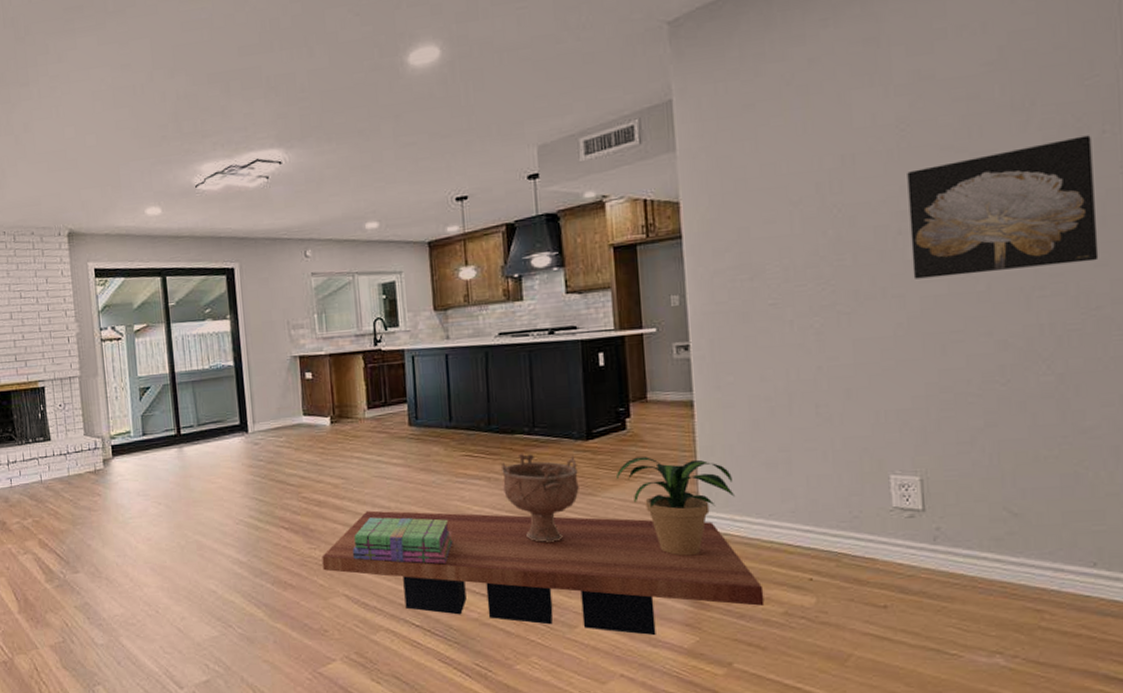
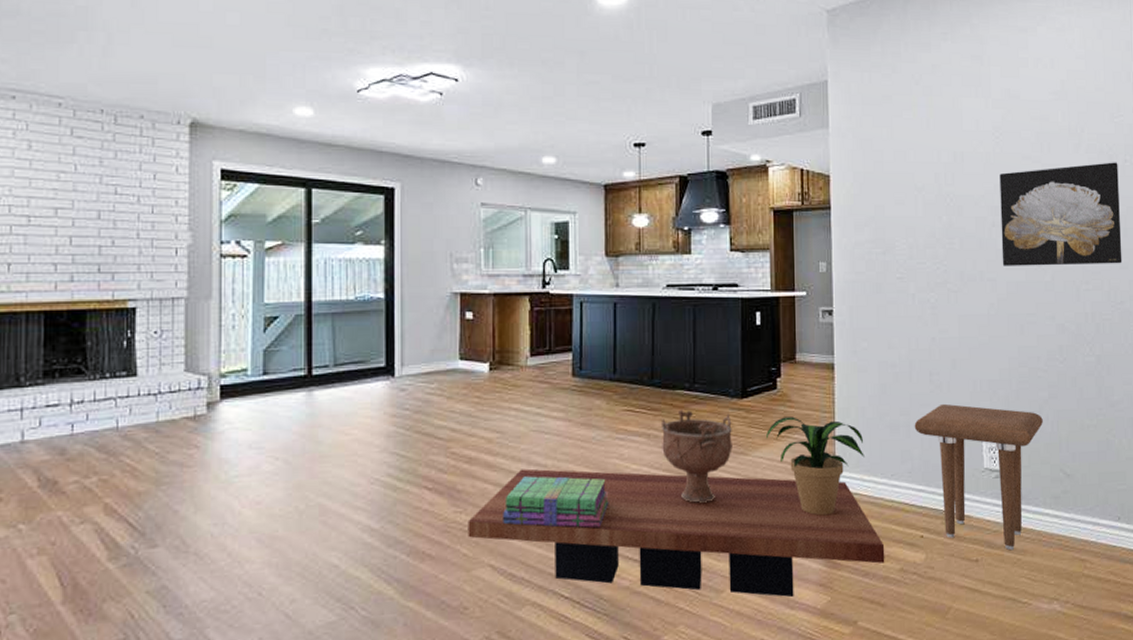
side table: none [797,437,977,597] -> present [914,403,1043,551]

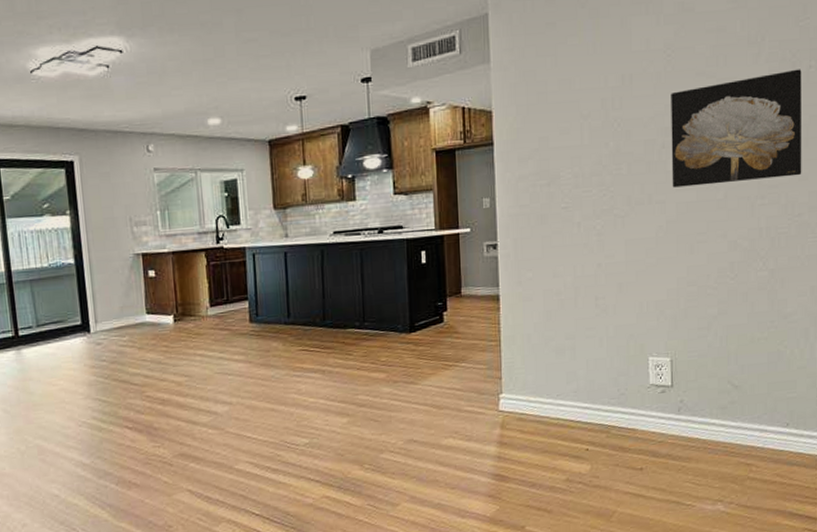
coffee table: present [468,468,885,597] -> none [166,403,551,508]
stack of books: present [503,476,609,528] -> none [196,411,291,456]
decorative bowl: present [660,409,732,503] -> none [334,346,403,429]
potted plant: present [766,416,864,516] -> none [435,346,530,435]
side table: present [914,403,1043,551] -> none [579,325,711,459]

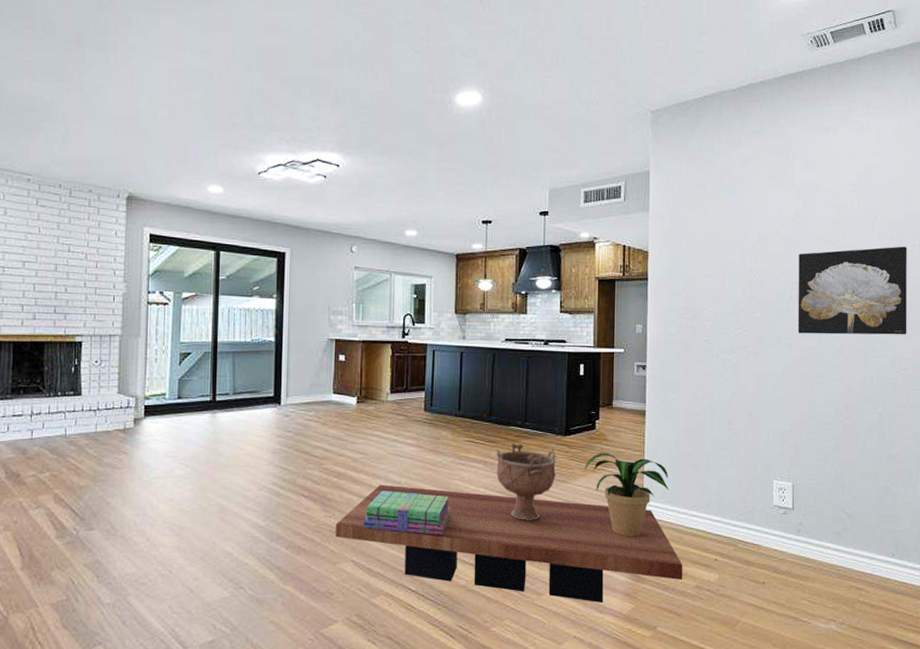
coffee table: none [166,403,551,508] -> present [335,484,683,602]
stack of books: none [196,411,291,456] -> present [364,491,451,536]
decorative bowl: none [334,346,403,429] -> present [496,442,556,520]
potted plant: none [435,346,530,435] -> present [585,453,669,537]

